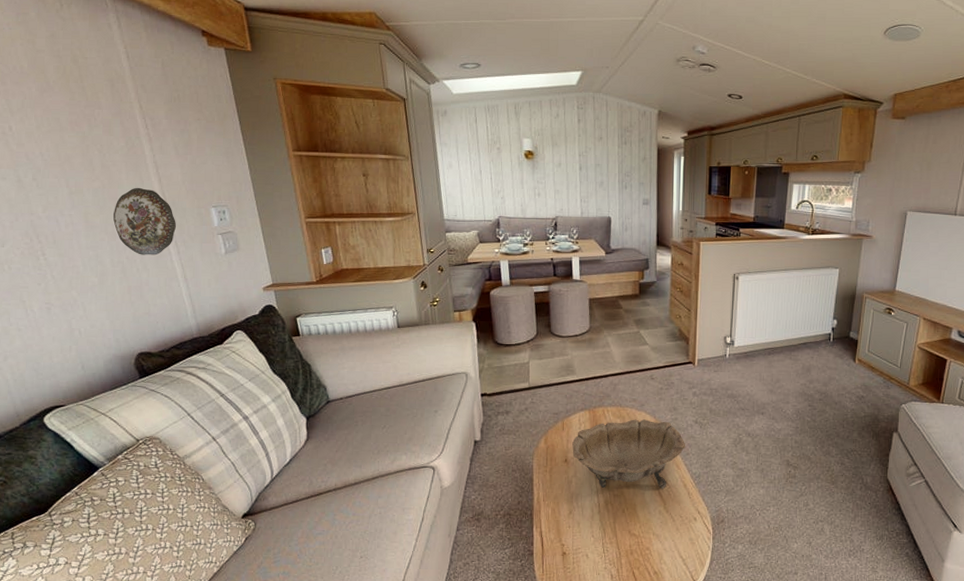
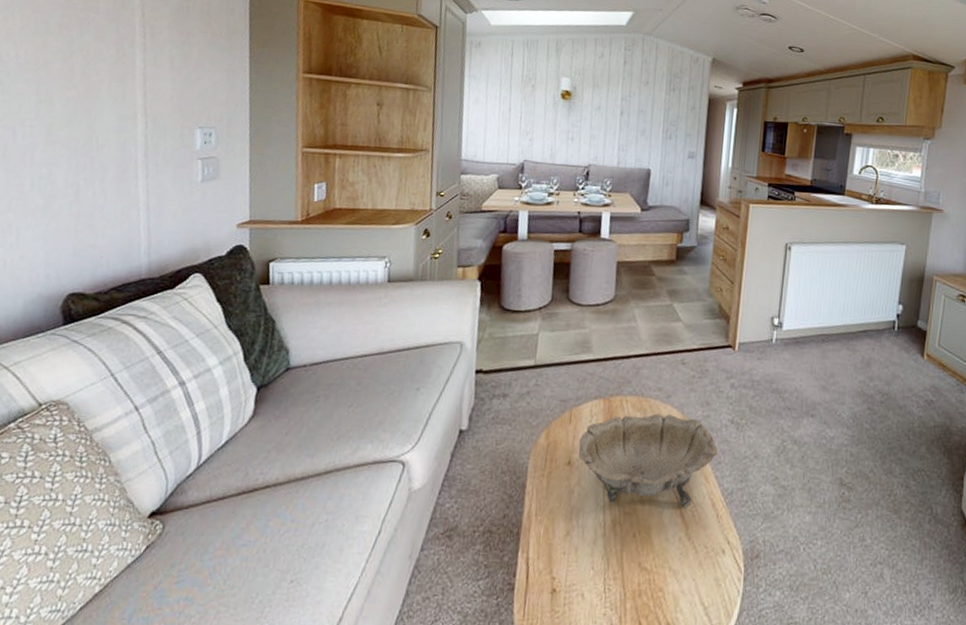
decorative plate: present [113,187,176,256] -> none [79,100,153,179]

